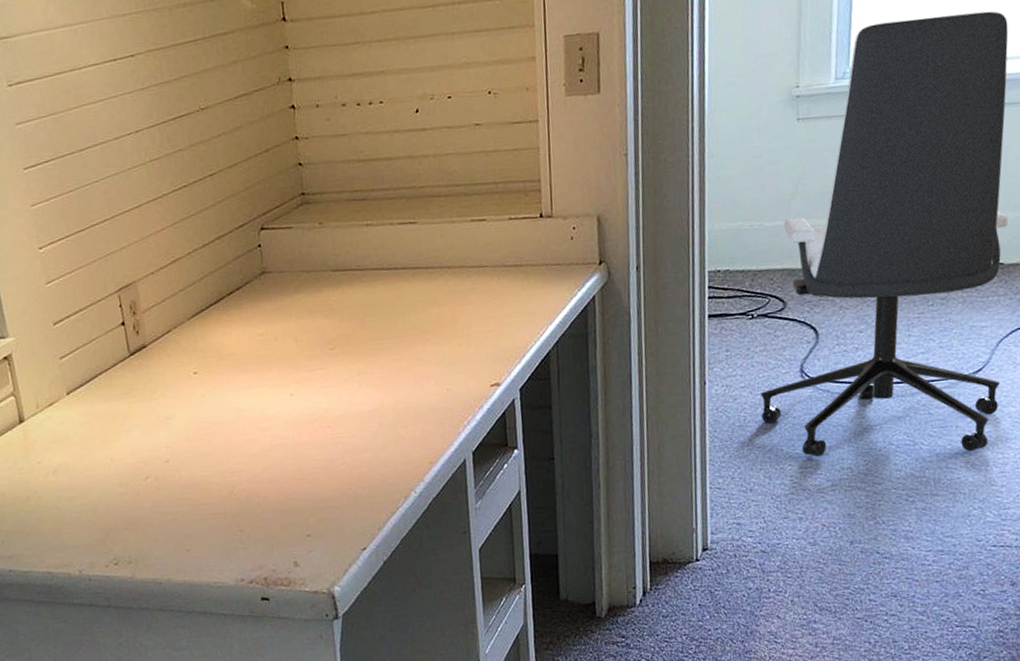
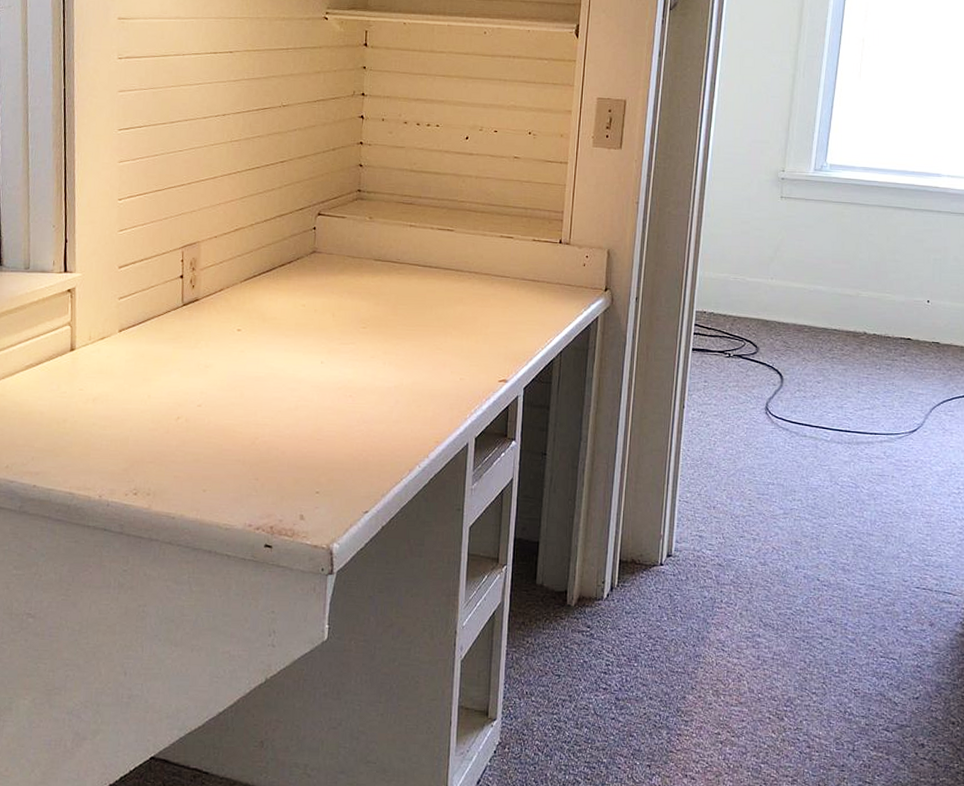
office chair: present [760,11,1009,457] -> none [728,131,954,501]

